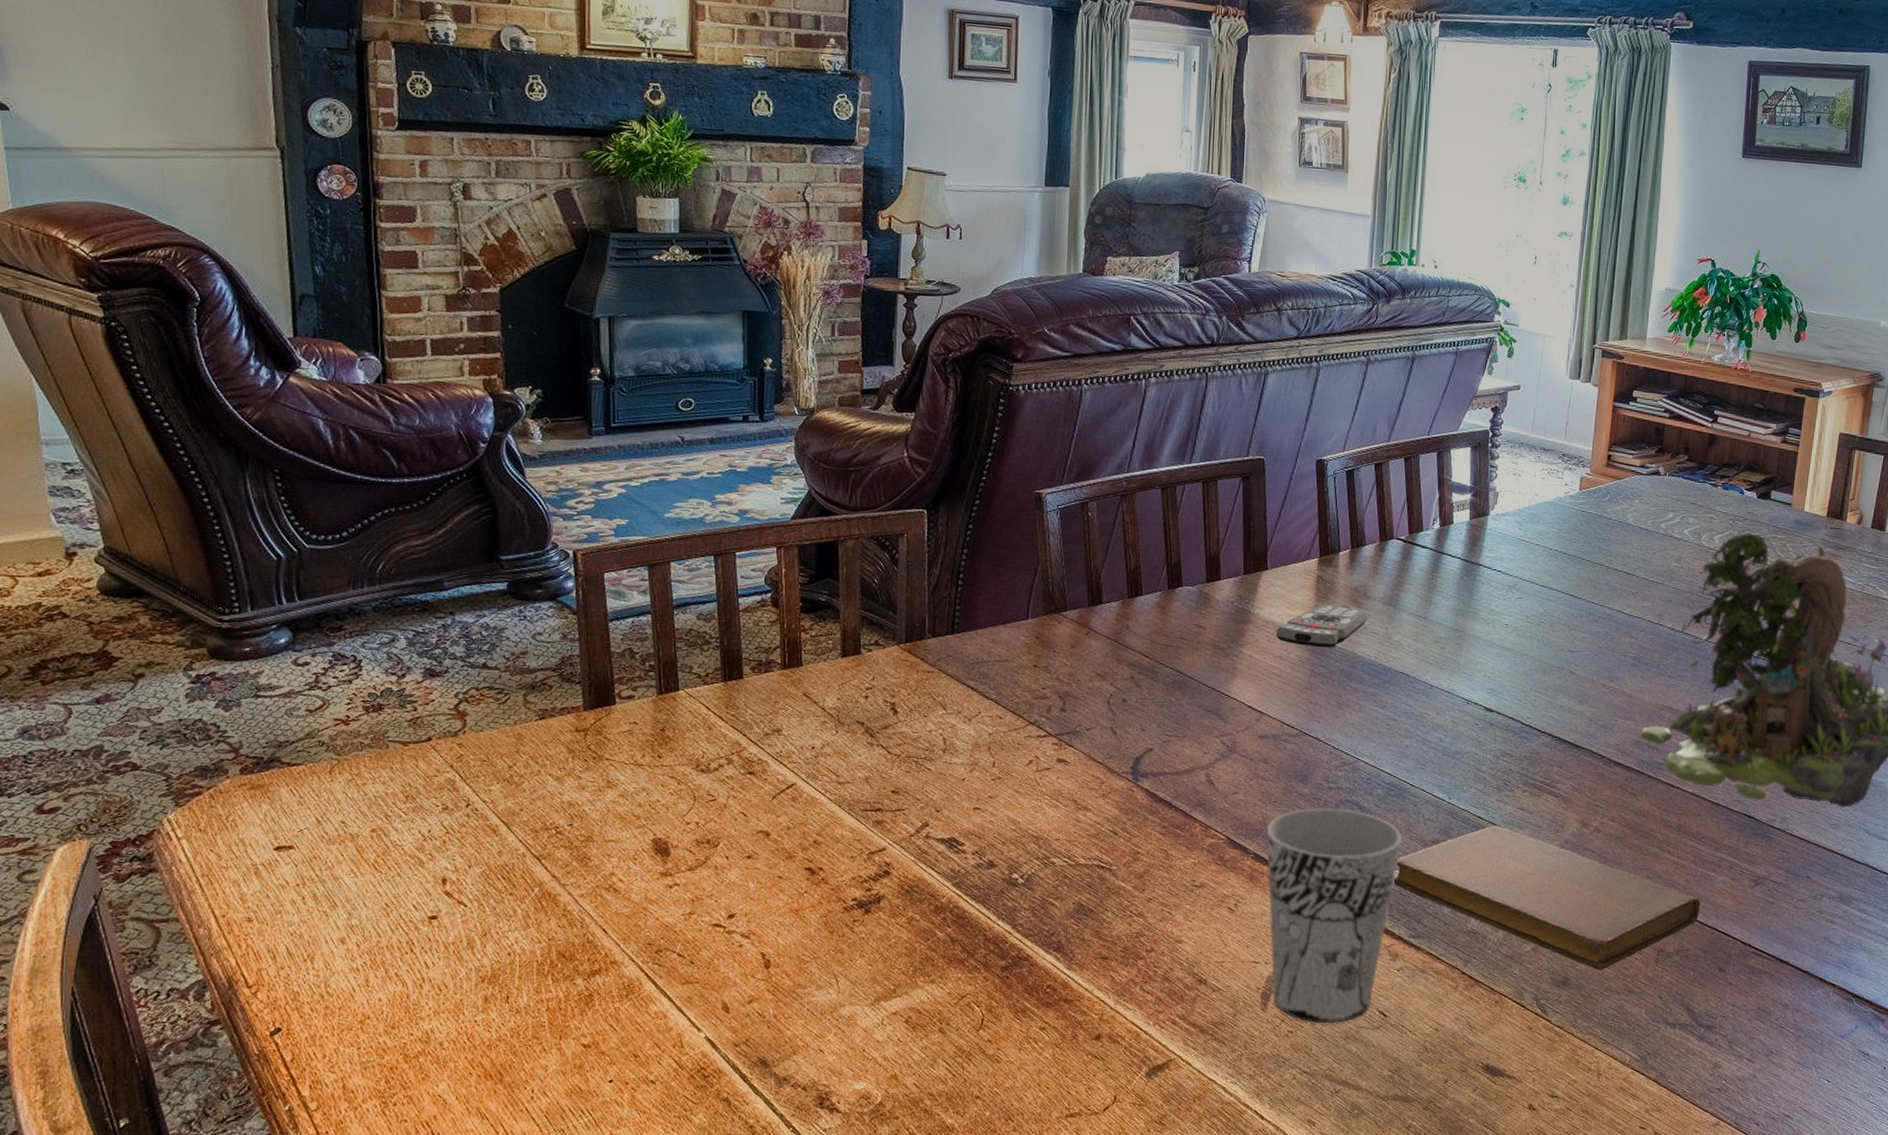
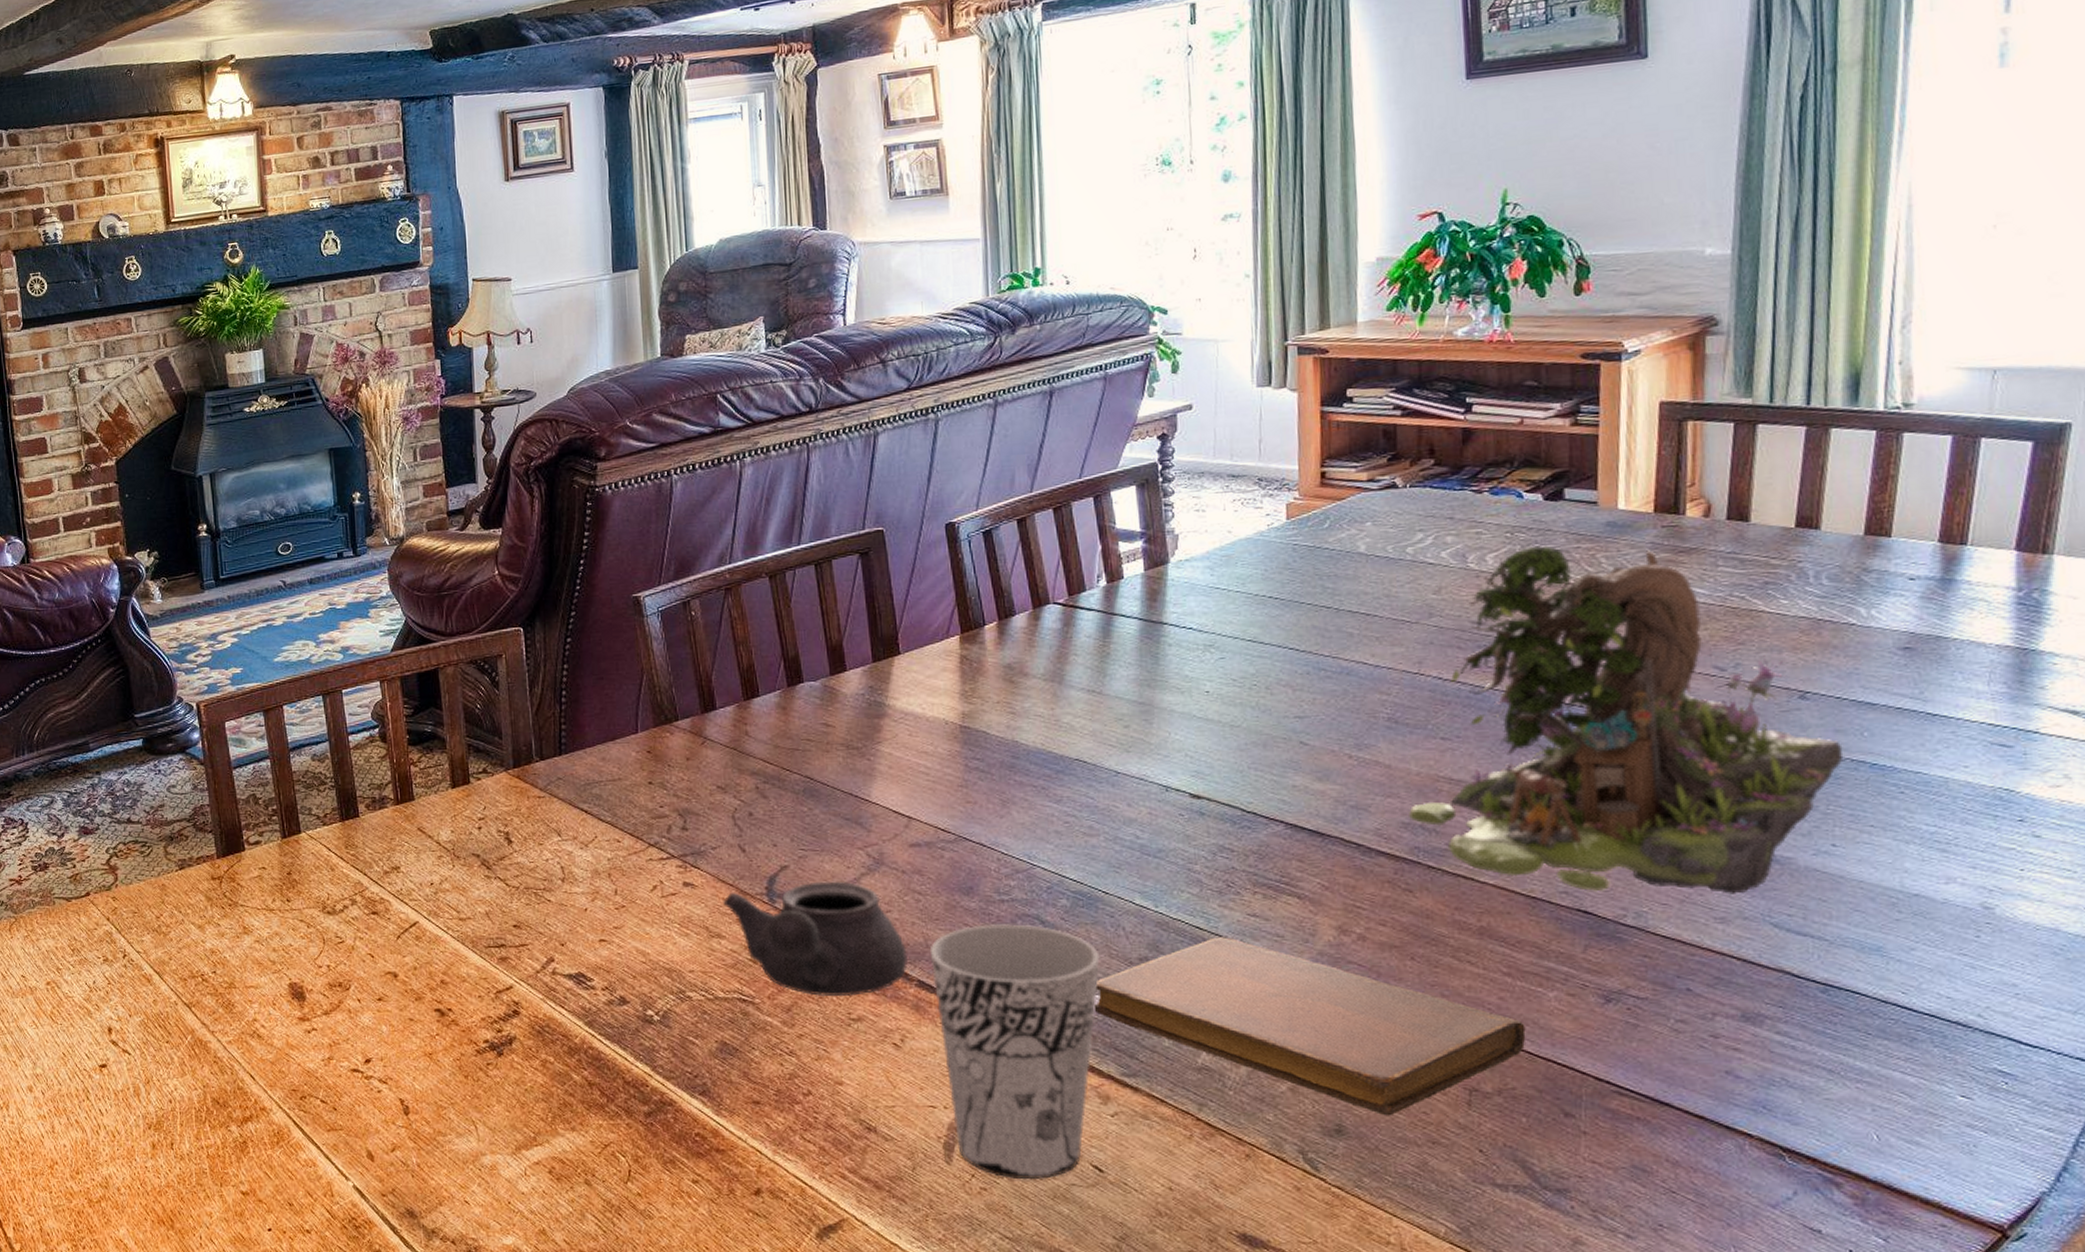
teapot: none [1092,764,1248,867] -> present [723,881,909,997]
remote control: present [1276,604,1368,648] -> none [917,686,1028,738]

